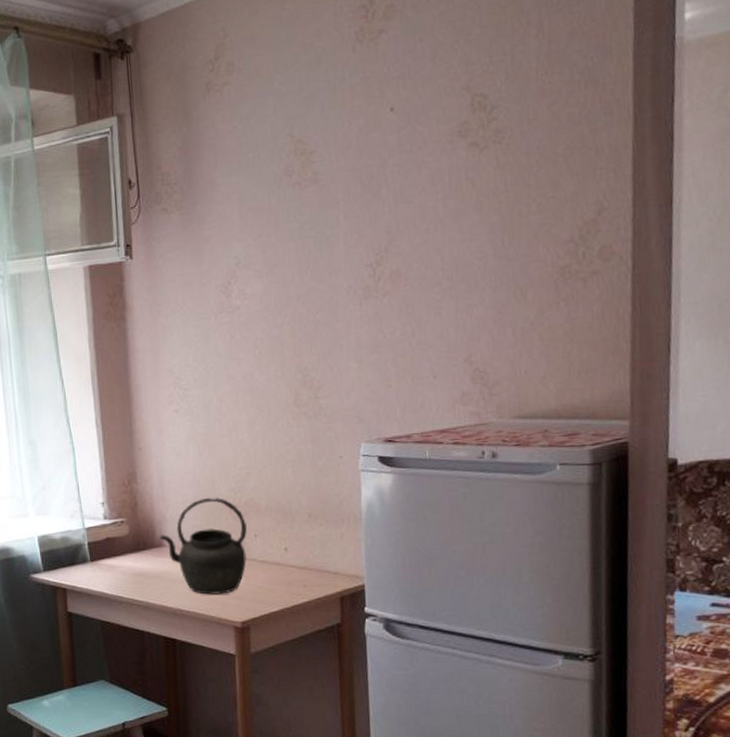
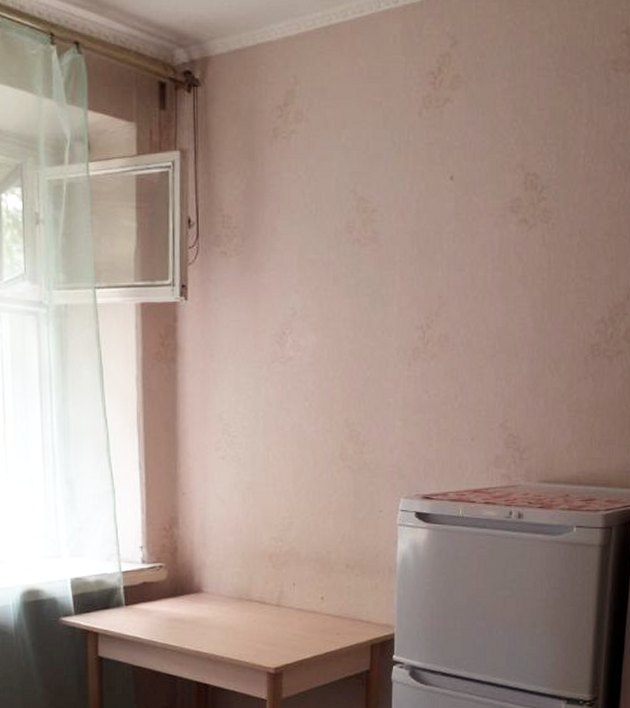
kettle: present [158,498,247,595] -> none [197,546,286,641]

